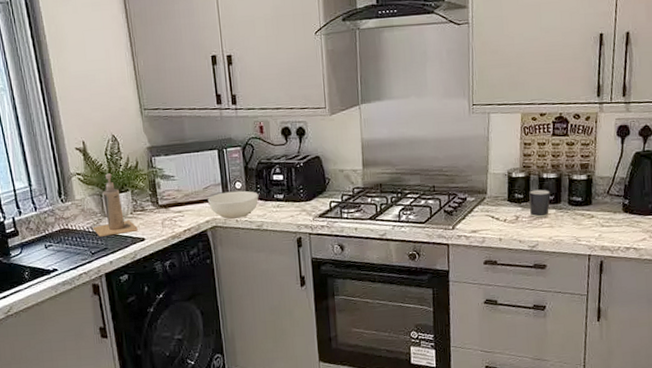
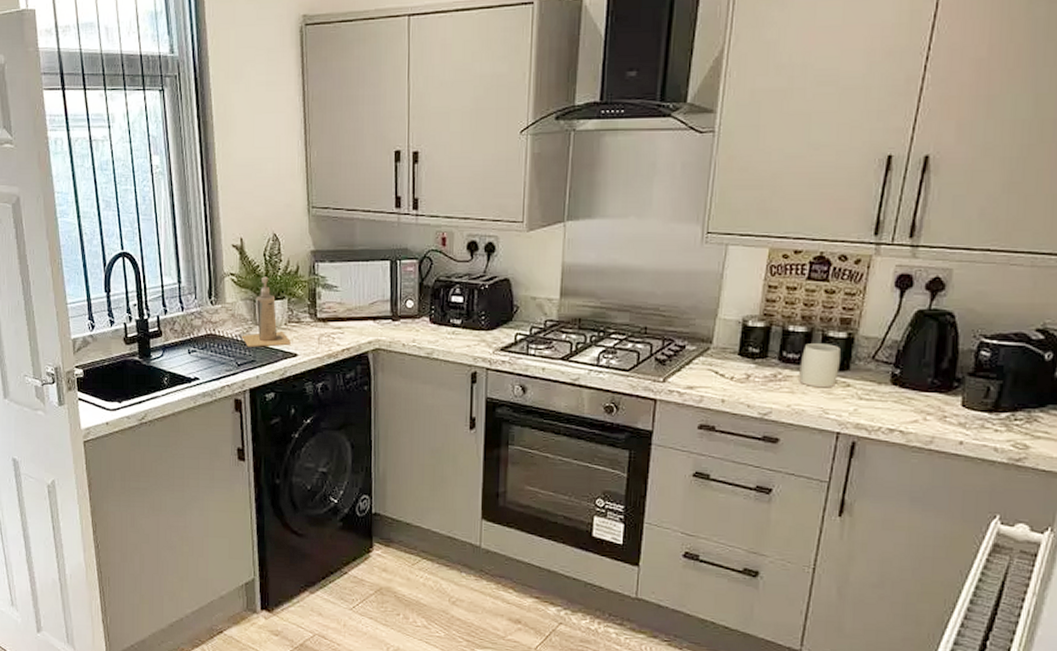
bowl: present [207,190,259,220] -> none [372,310,432,343]
mug: present [529,189,551,218] -> none [766,344,796,380]
mug: none [554,185,585,221] -> present [799,342,841,388]

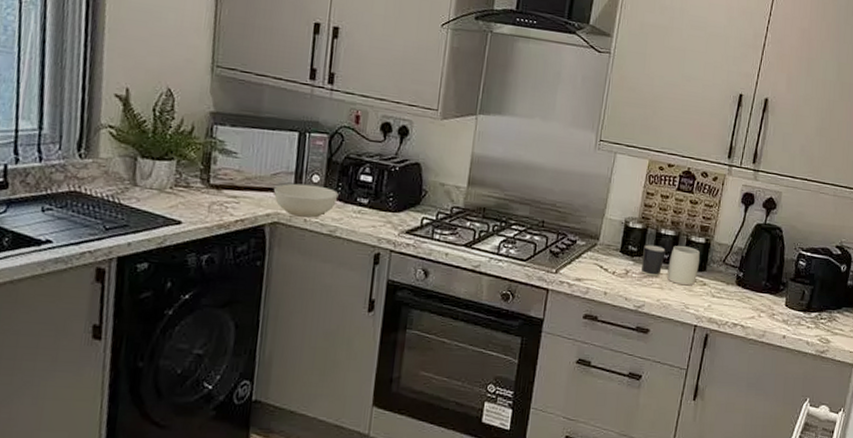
soap dispenser: present [241,276,291,347] -> none [114,133,175,211]
bowl: none [372,310,432,343] -> present [273,183,339,219]
mug: none [766,344,796,380] -> present [641,244,666,277]

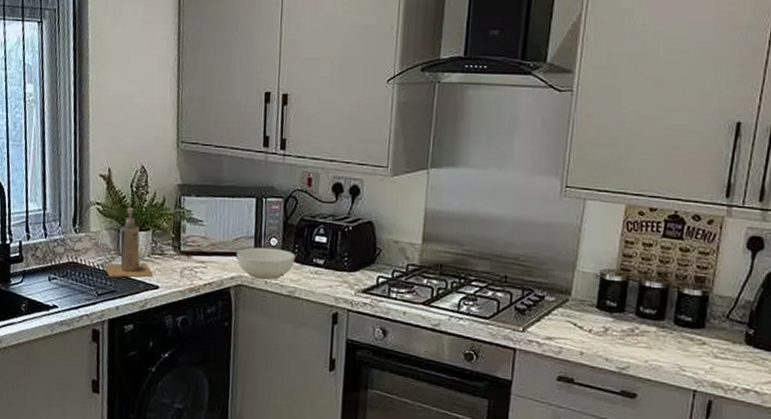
soap dispenser: none [114,133,175,211] -> present [103,207,153,278]
mug: present [641,244,666,277] -> none [624,299,652,335]
mug: present [667,245,700,286] -> none [656,299,696,345]

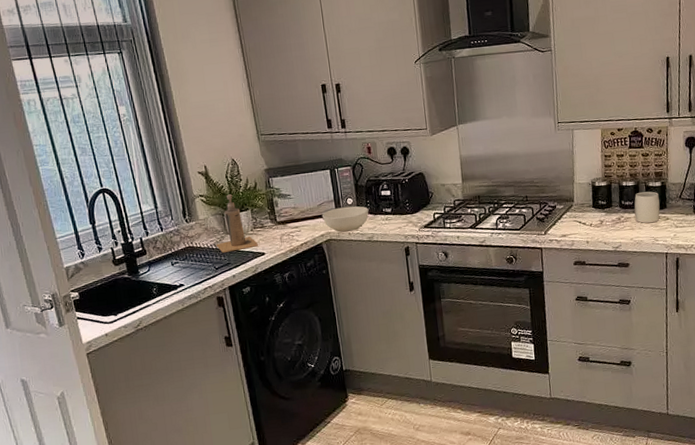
mug: none [656,299,696,345] -> present [634,191,660,224]

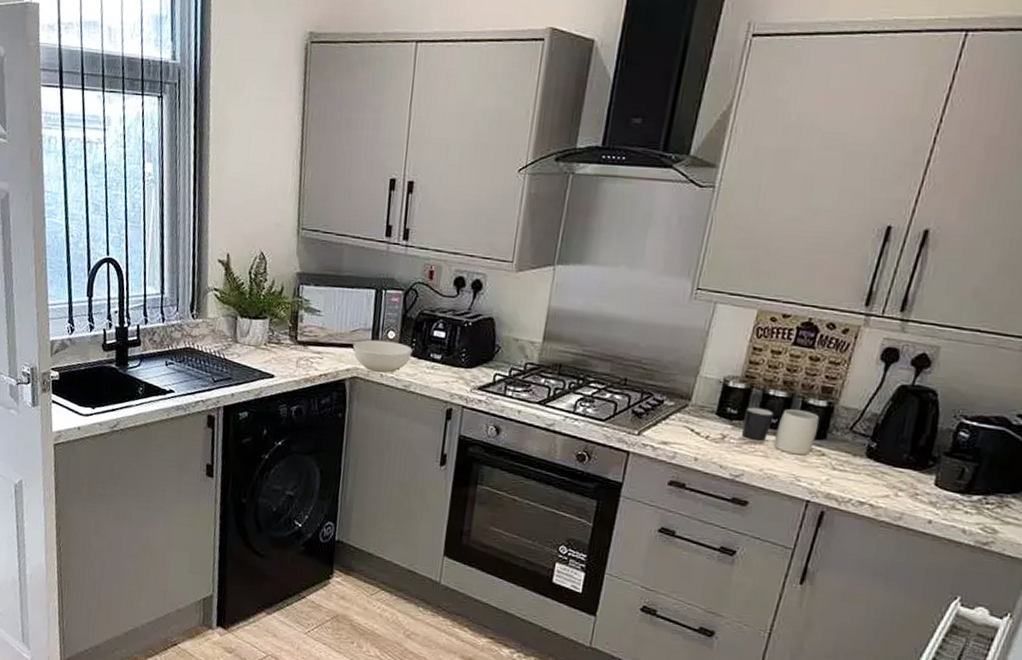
soap dispenser: present [216,194,258,253] -> none [220,294,269,366]
mug: none [611,196,630,222] -> present [742,407,774,444]

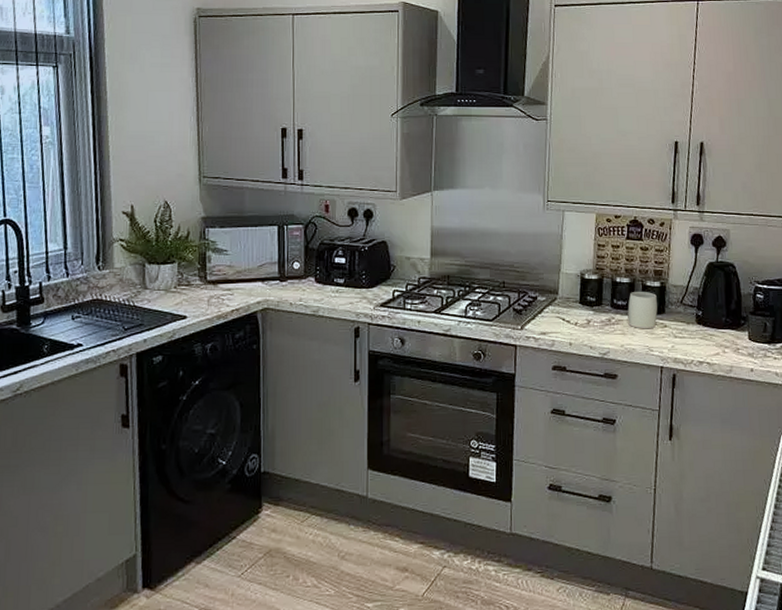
bowl: present [352,339,413,374] -> none [261,271,318,302]
mug: present [742,407,774,444] -> none [601,293,623,324]

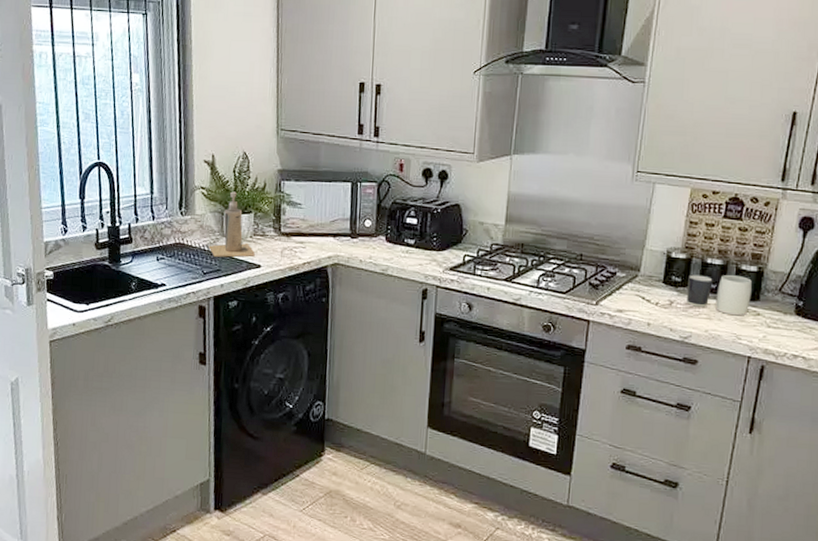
soap dispenser: none [129,242,180,311] -> present [208,191,255,258]
mug: none [601,293,623,324] -> present [687,274,713,307]

